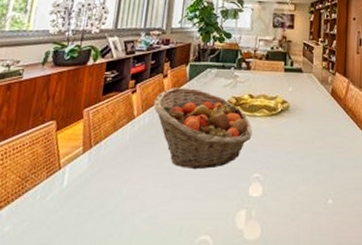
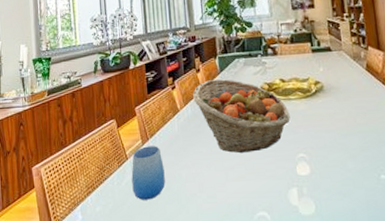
cup: none [58,155,104,219] -> present [131,146,165,200]

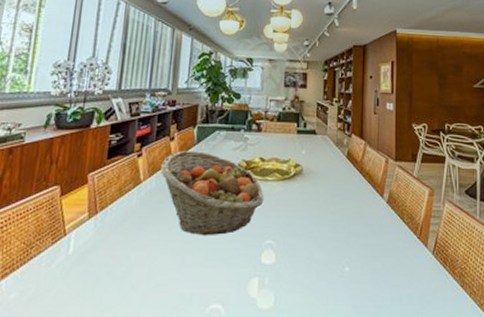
cup: present [131,146,165,200] -> none [64,221,111,286]

